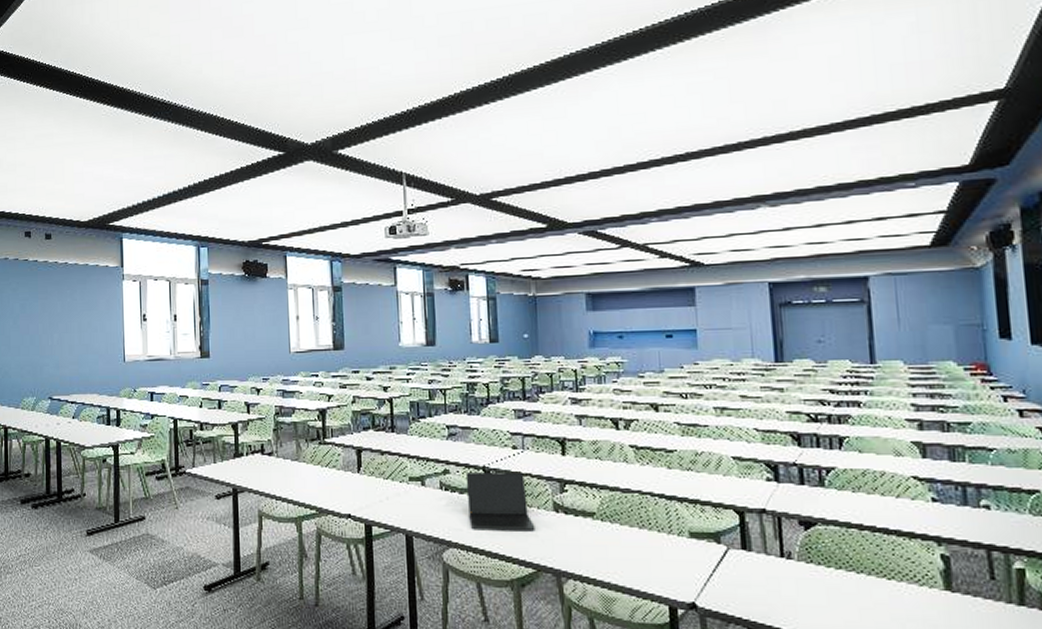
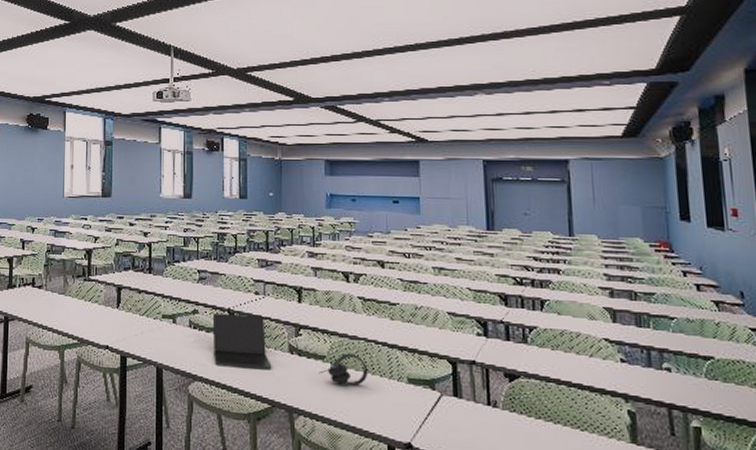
headphones: none [588,508,645,544] -> present [319,353,368,386]

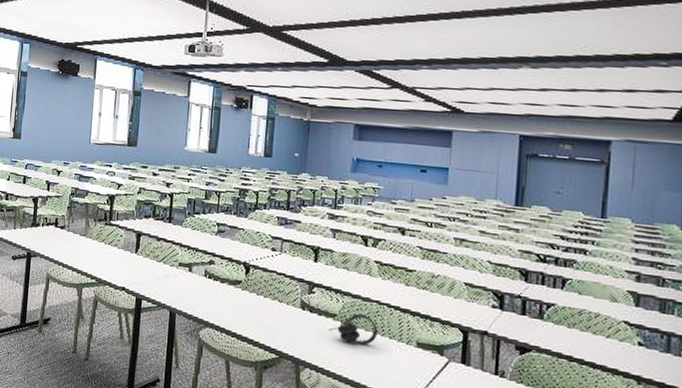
laptop: present [212,313,272,370] -> none [226,265,283,323]

